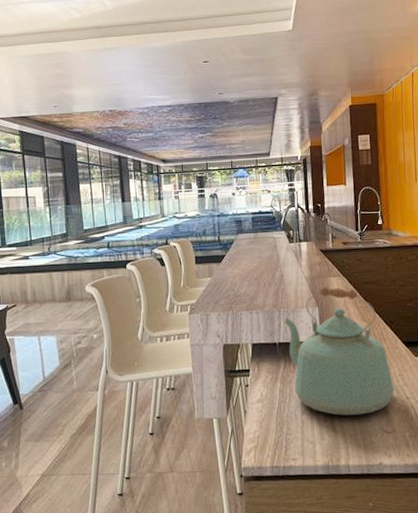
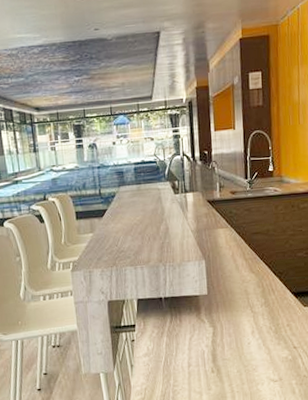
kettle: present [284,287,395,416] -> none [169,239,282,367]

